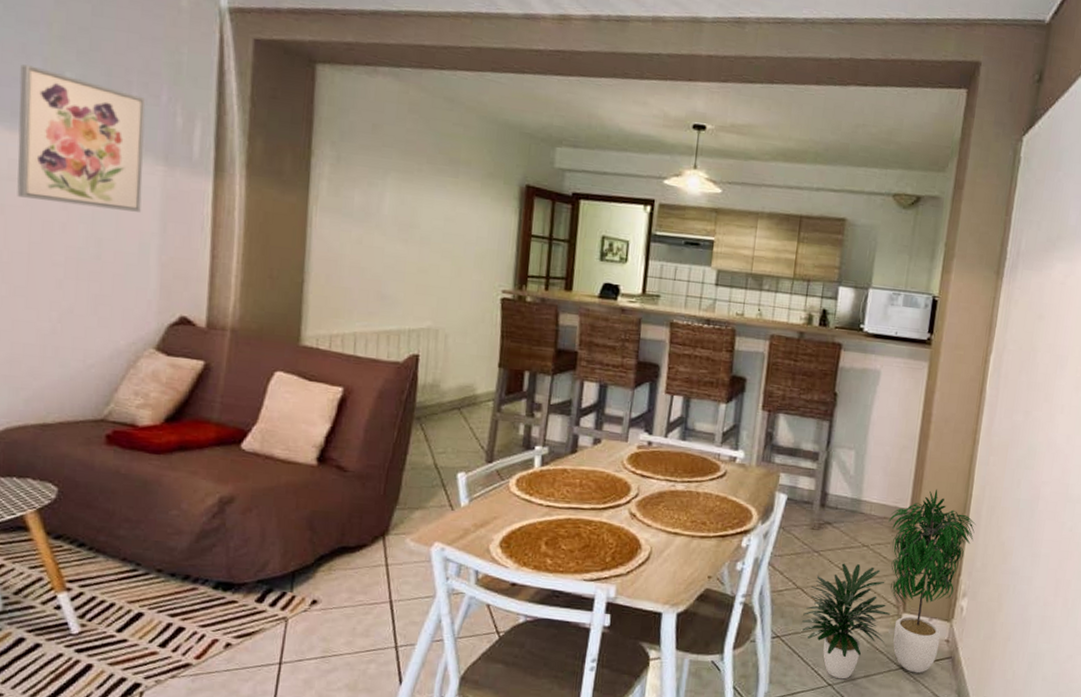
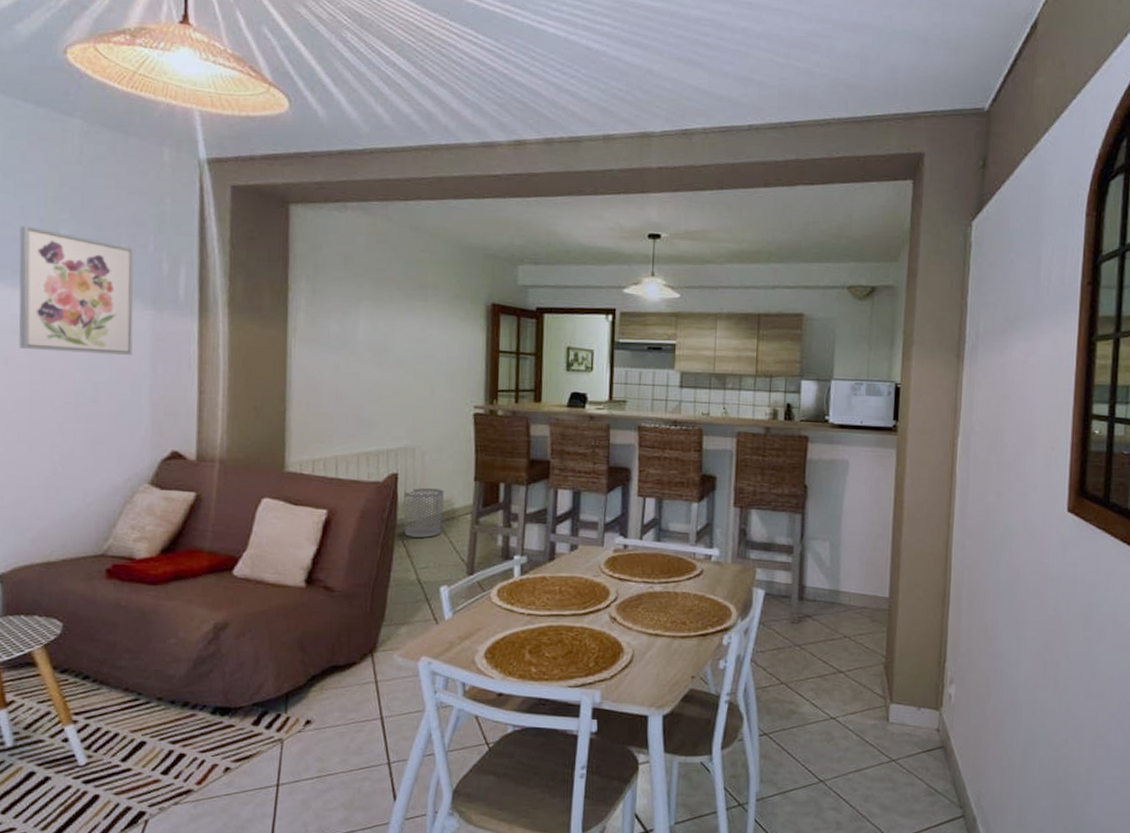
waste bin: none [423,371,466,423] -> present [403,488,444,538]
potted plant: present [802,488,977,680] -> none [789,575,958,775]

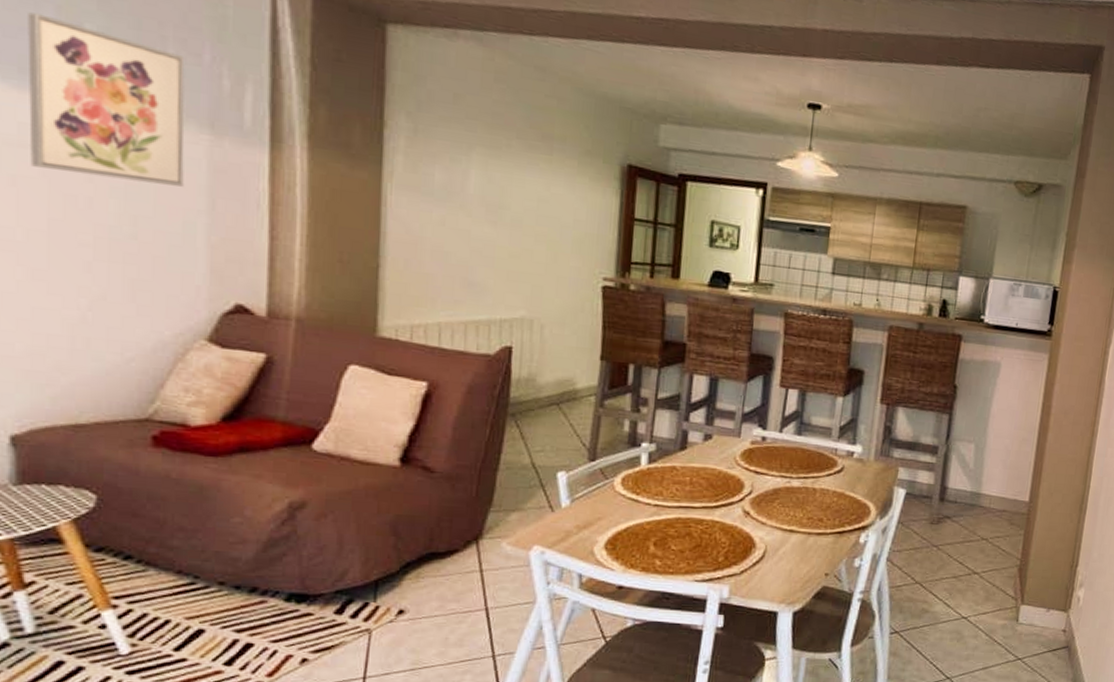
waste bin: present [403,488,444,538] -> none [517,364,565,419]

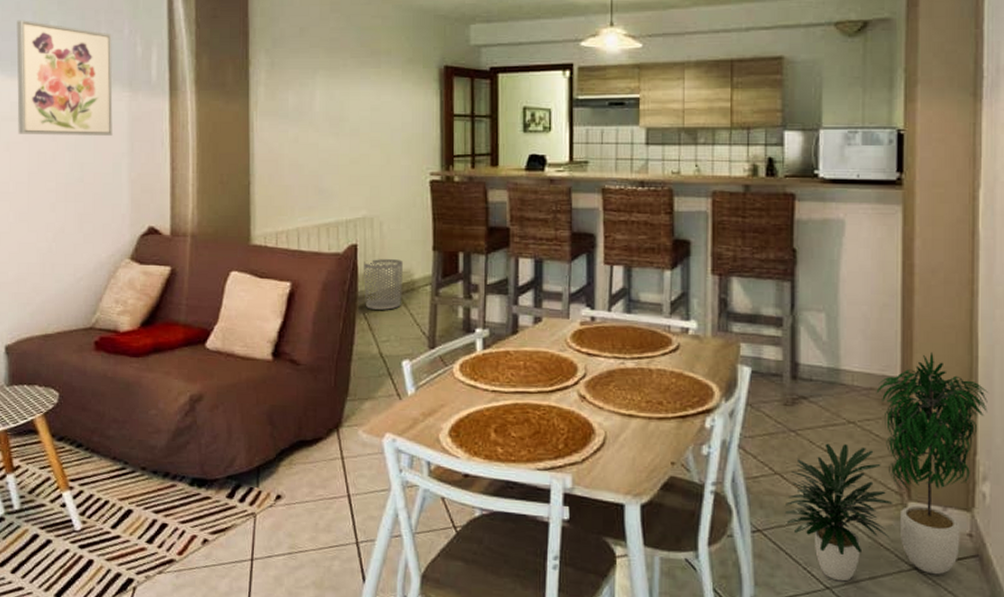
waste bin: none [517,364,565,419] -> present [364,259,403,310]
potted plant: none [921,481,1094,672] -> present [786,351,989,582]

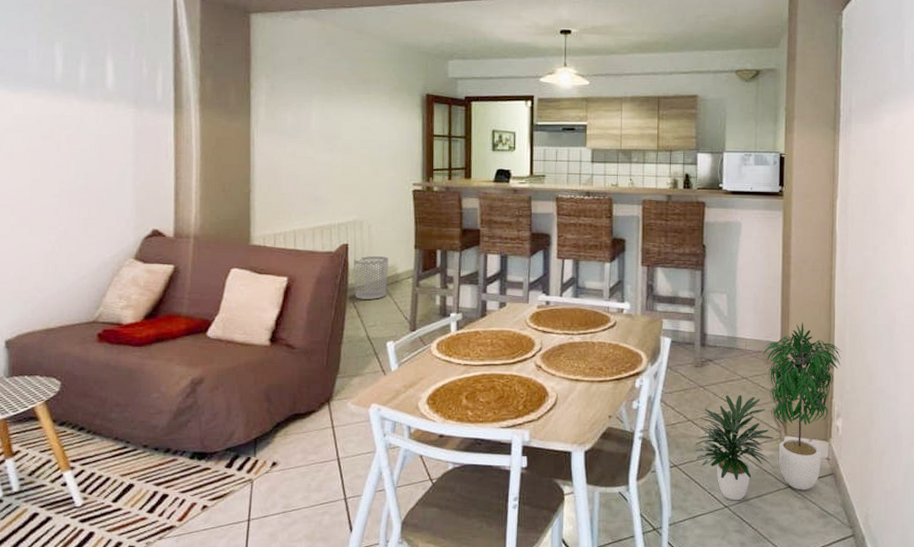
wall art: present [16,20,113,136] -> none [20,39,118,147]

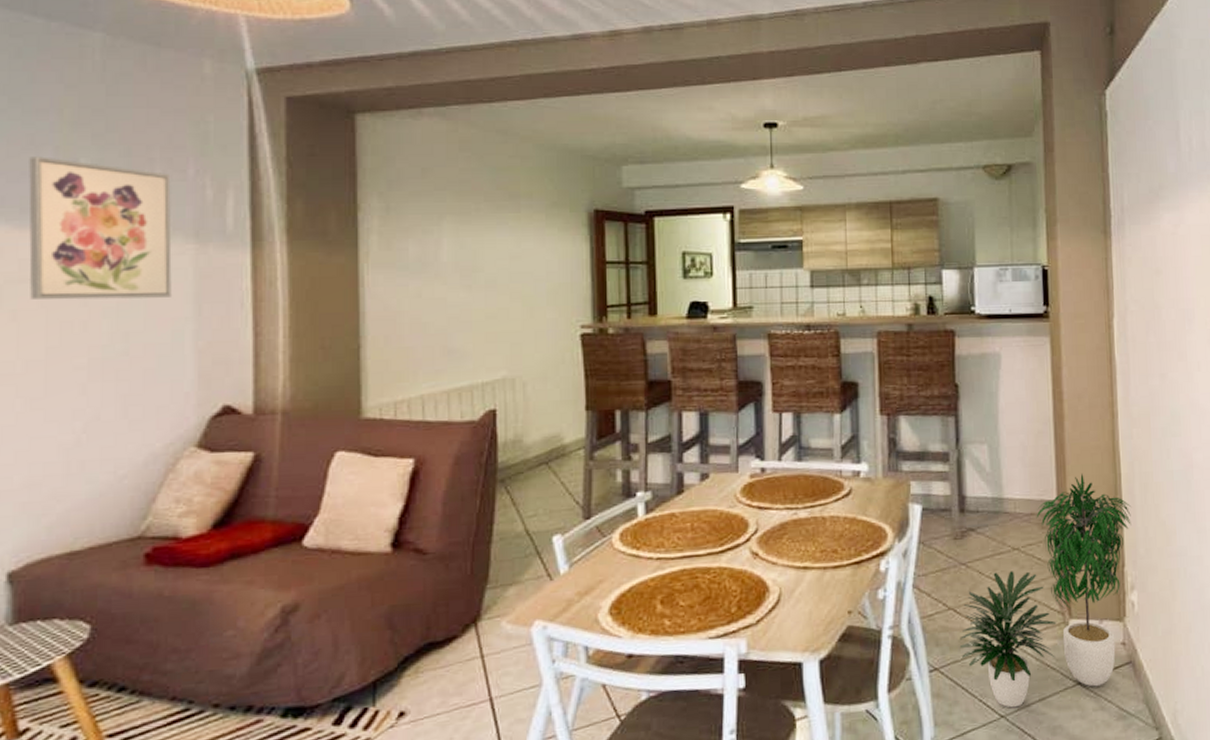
wall art: none [20,39,118,147] -> present [29,157,172,300]
waste bin: present [354,256,388,299] -> none [505,423,551,482]

